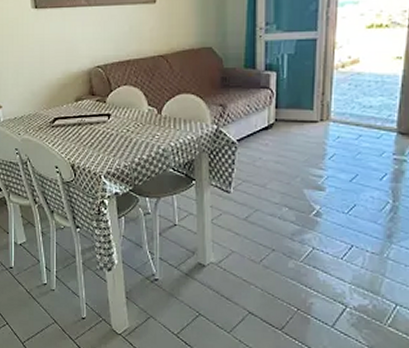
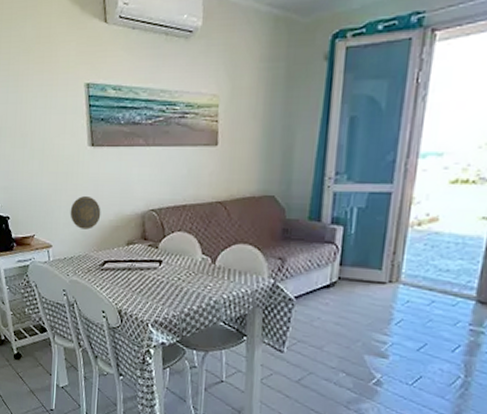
decorative plate: none [17,57,48,89] -> present [70,196,101,230]

